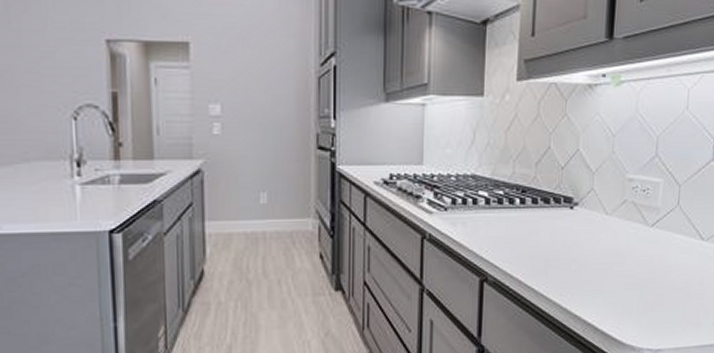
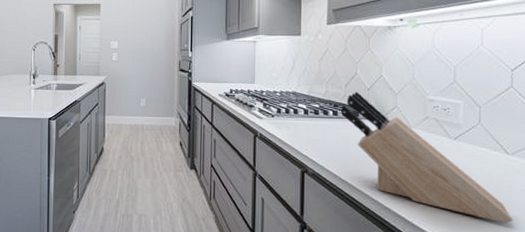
knife block: none [528,171,702,320] -> present [340,91,513,224]

